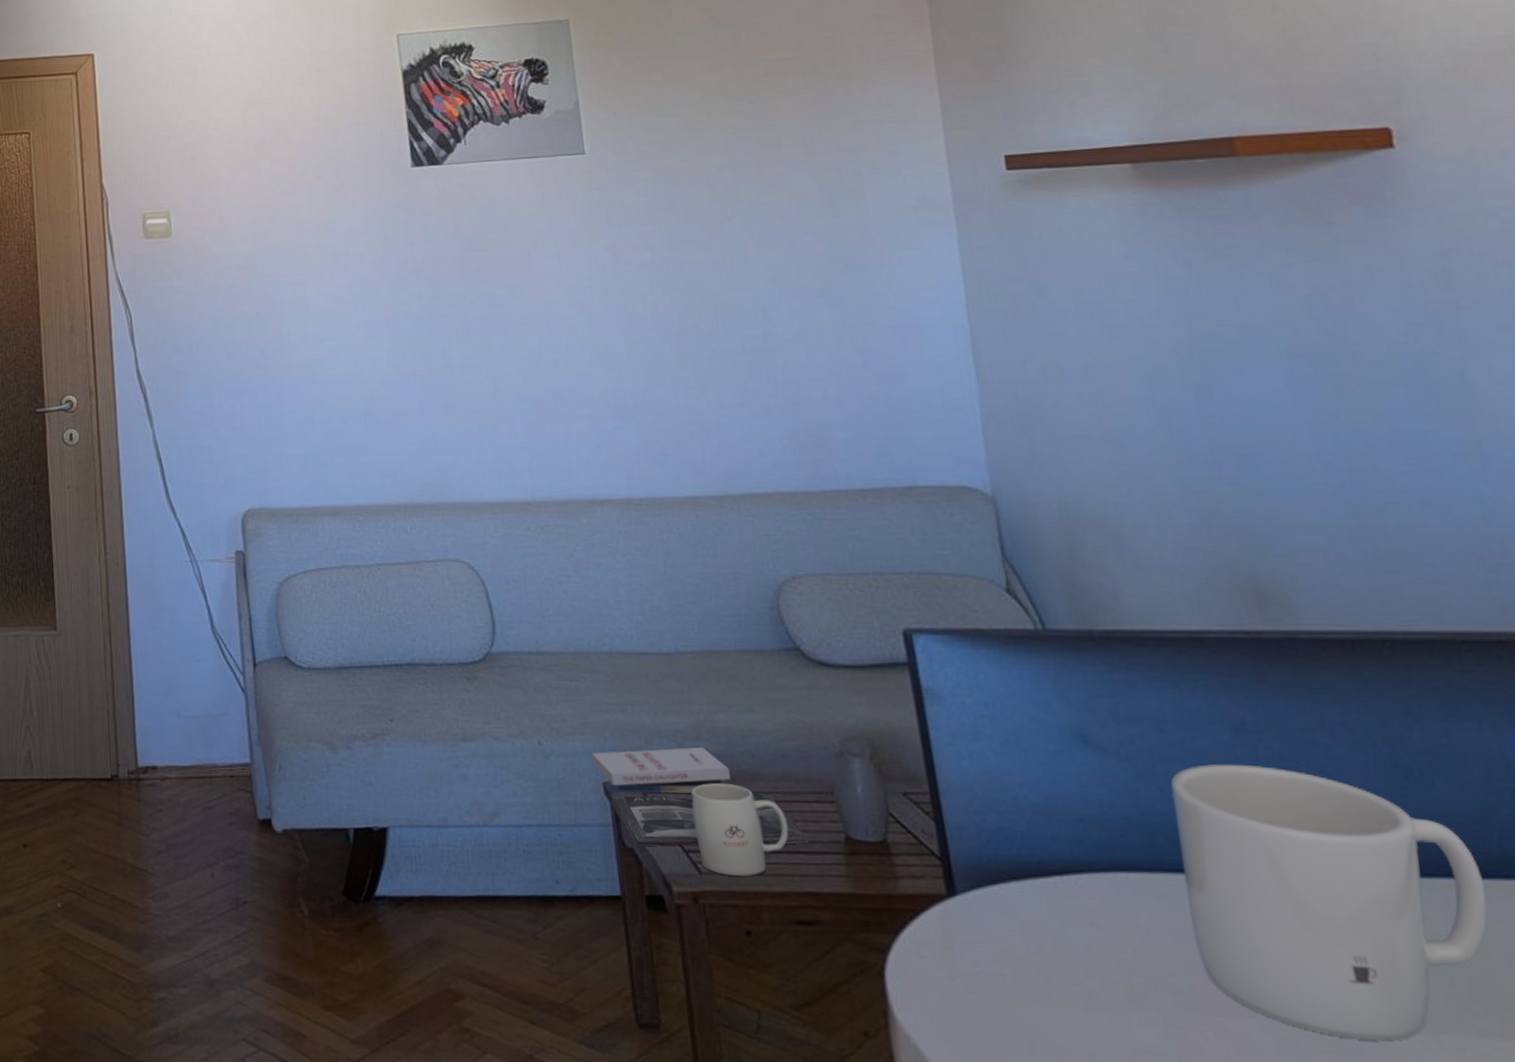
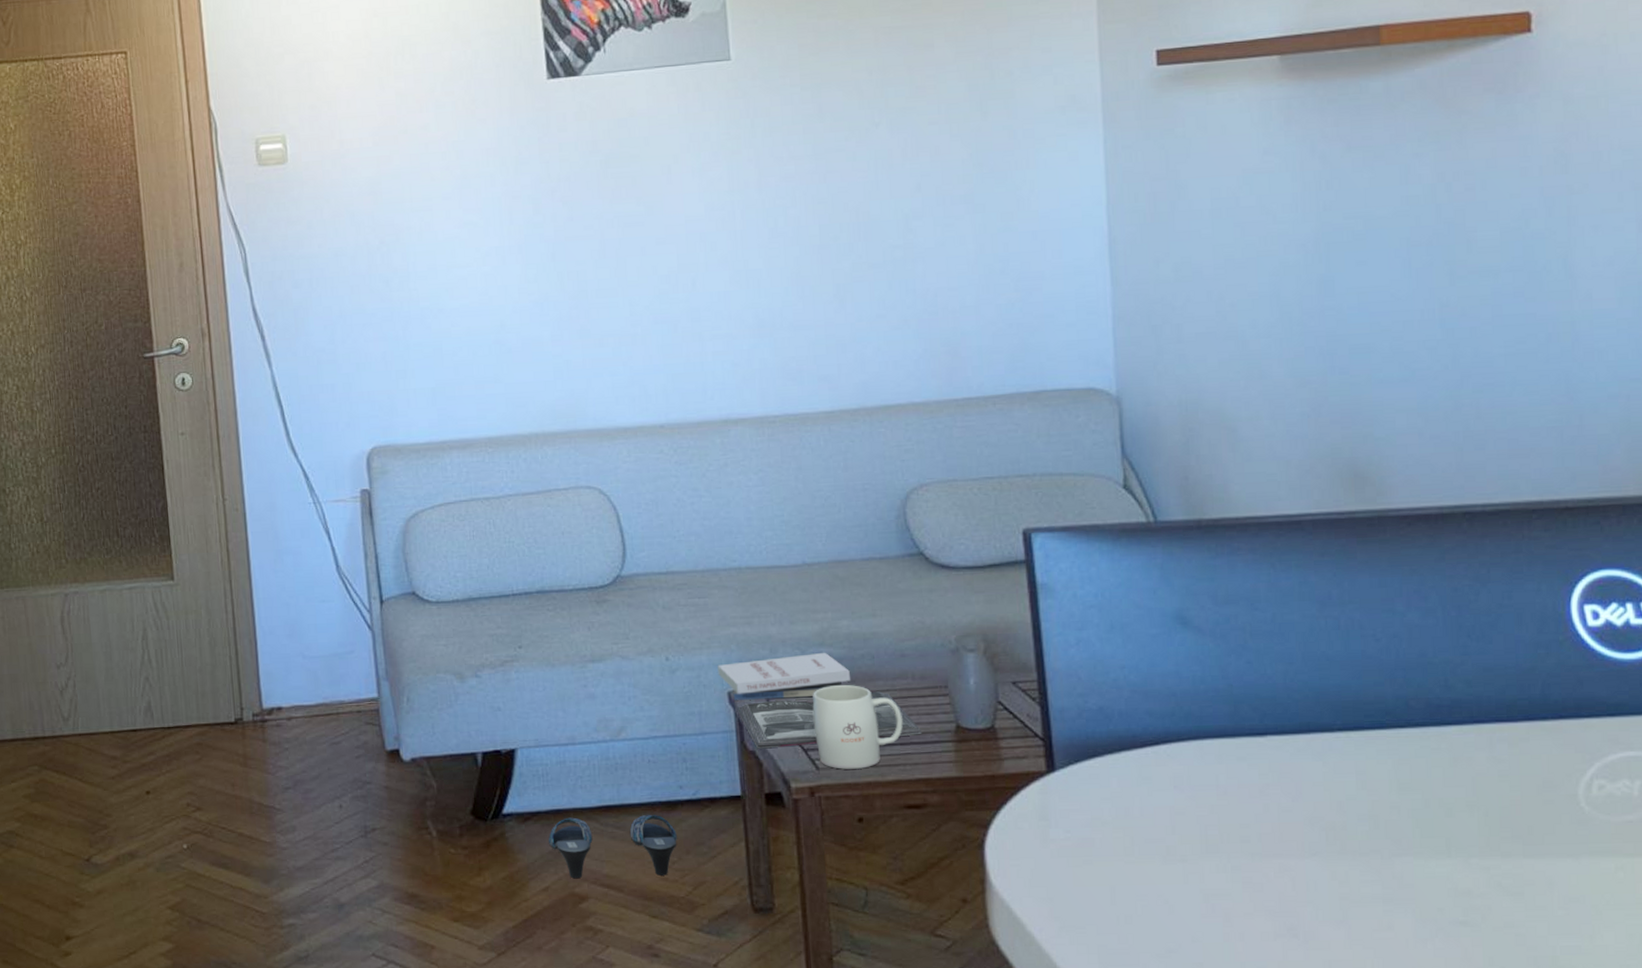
slippers: none [422,906,555,978] -> present [548,815,677,879]
mug: present [1170,763,1488,1041] -> none [1258,634,1525,869]

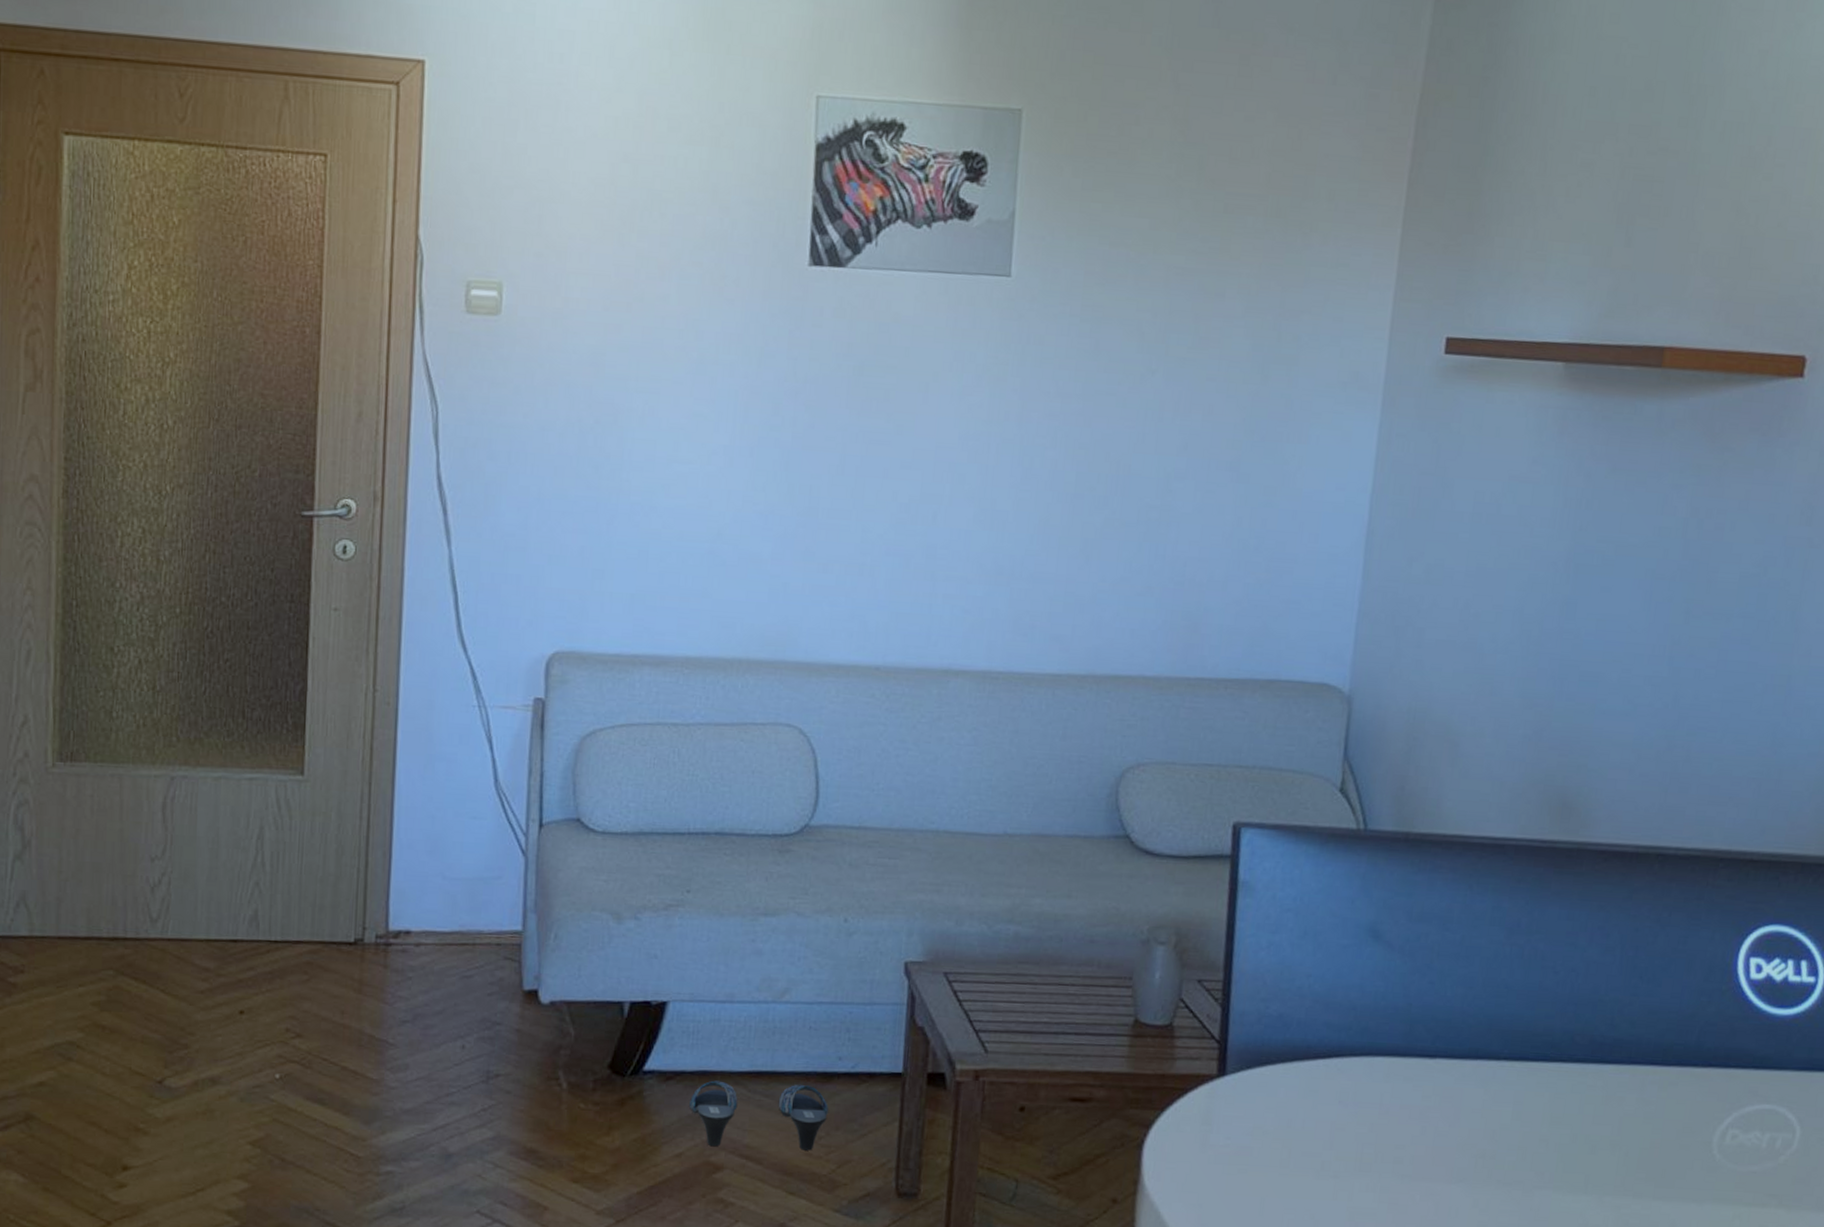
books: present [717,652,851,700] -> none [897,929,1036,975]
magazine: present [738,691,922,749] -> none [912,976,1099,1026]
mug: present [812,685,903,769] -> none [988,966,1082,1056]

